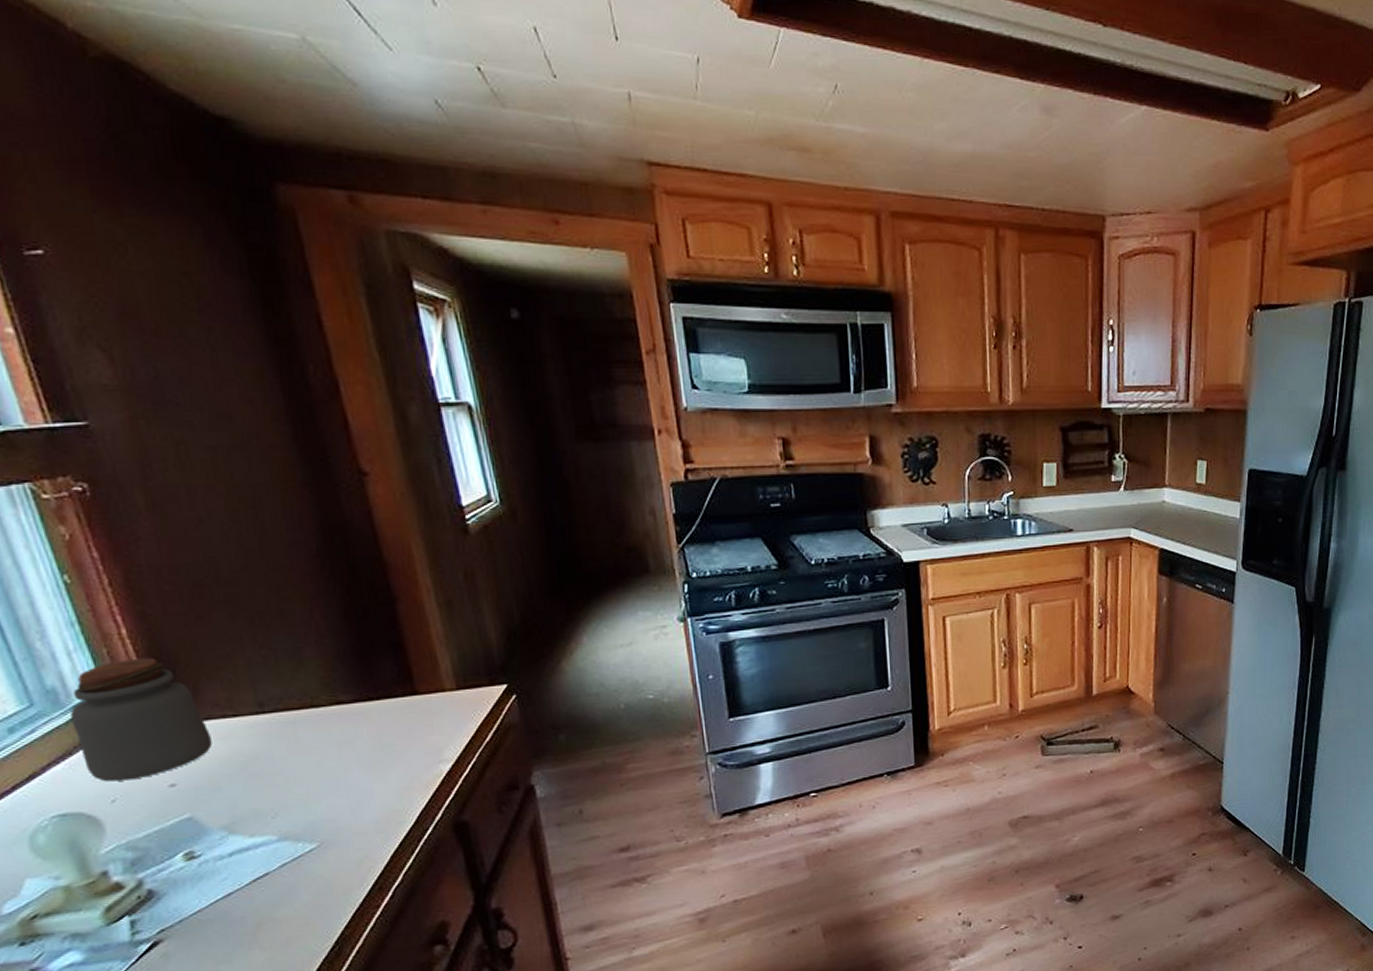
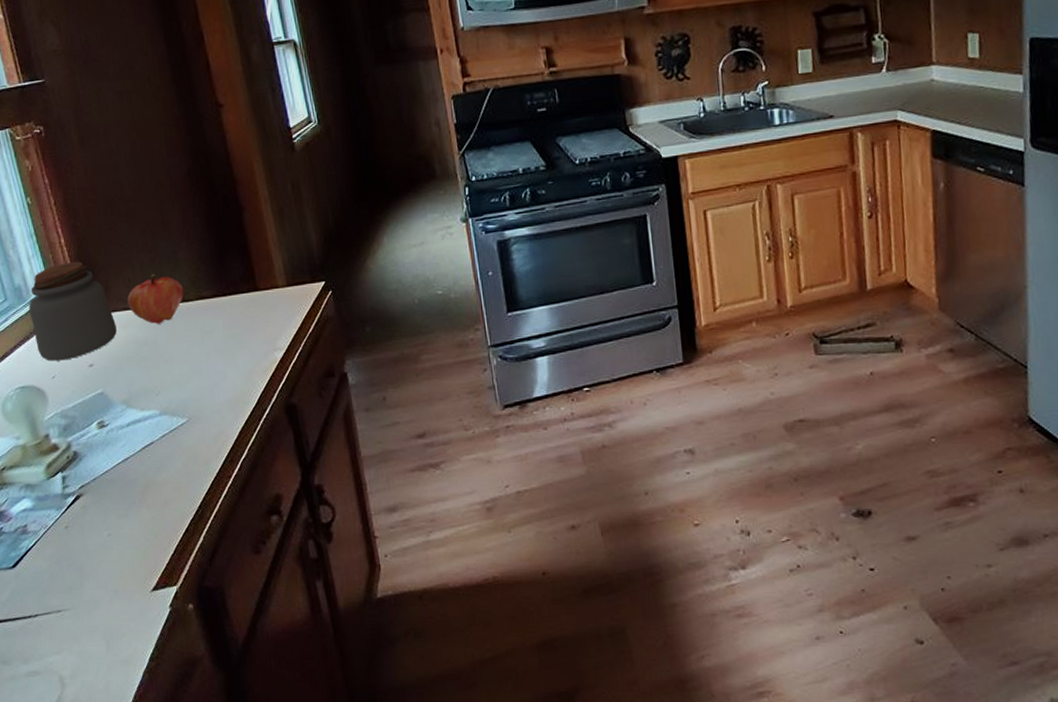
fruit: none [227,674,313,734] -> present [127,274,184,324]

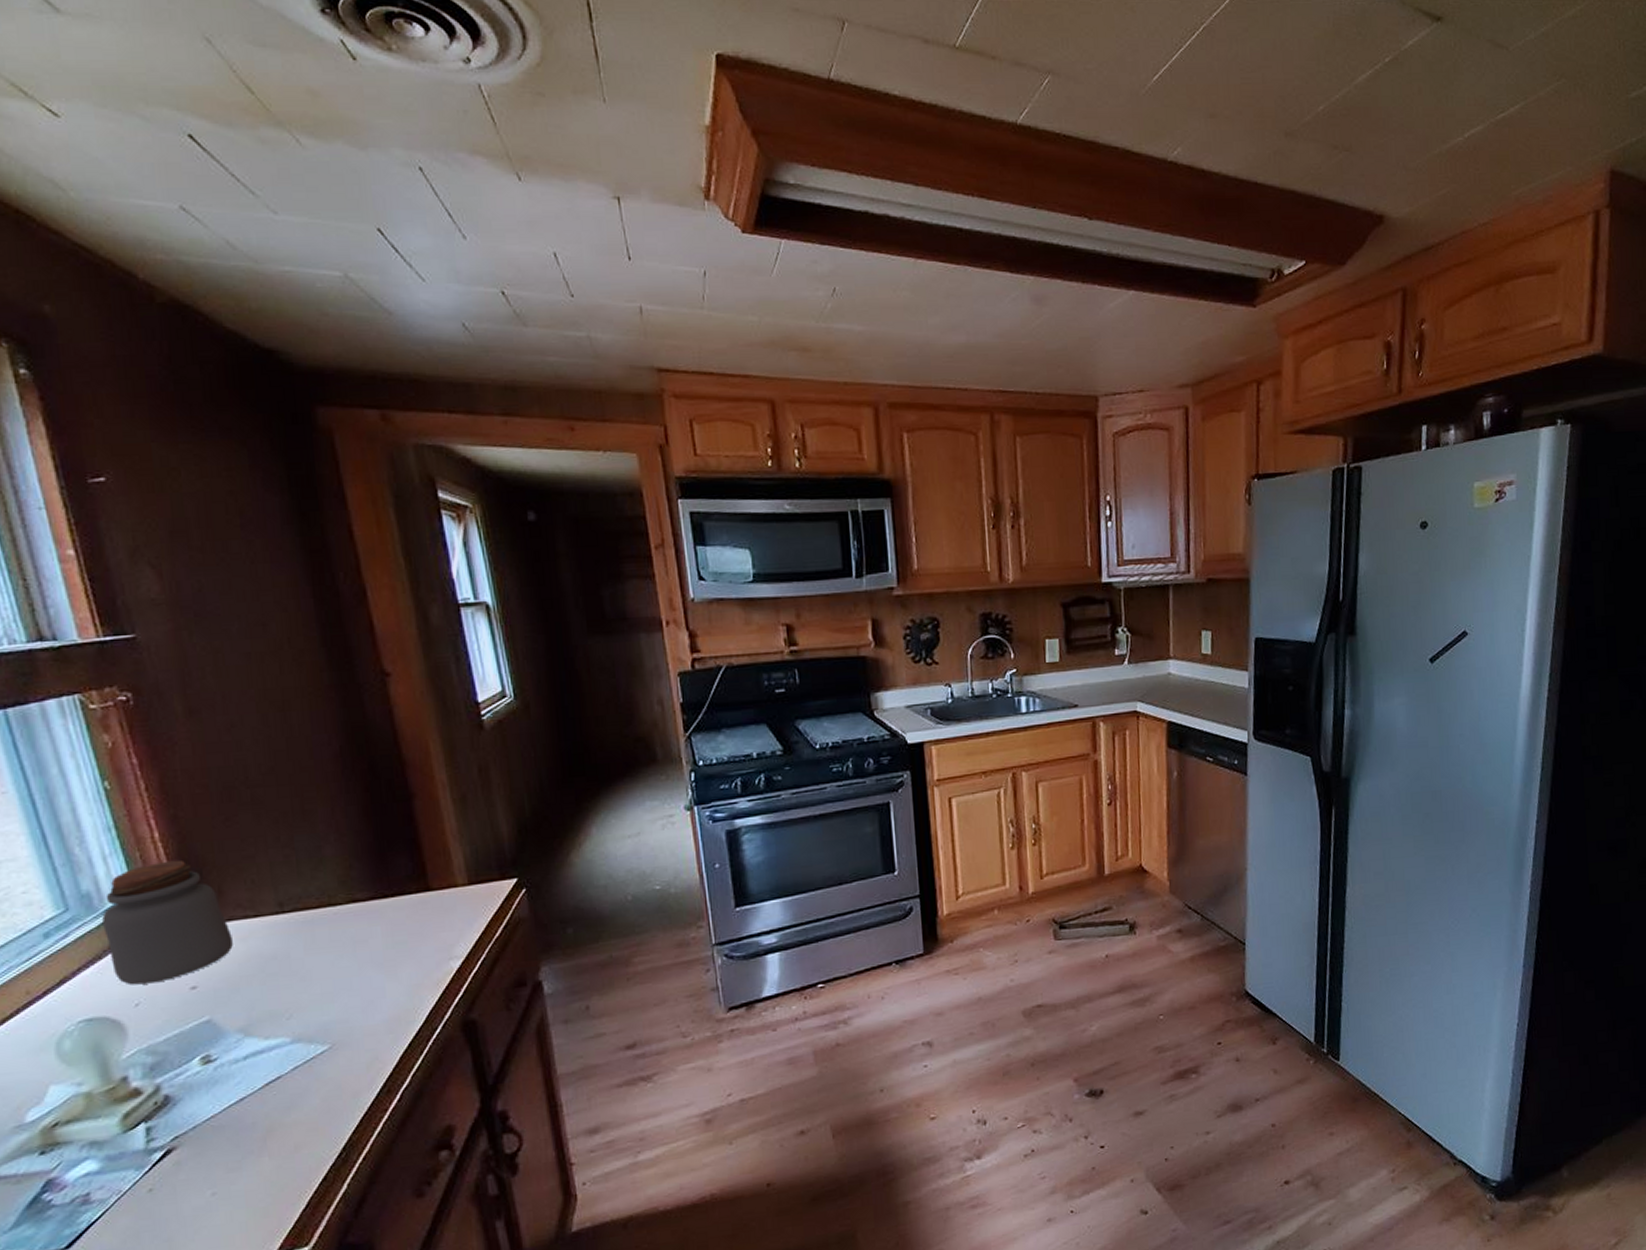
fruit: present [127,274,184,324] -> none [249,874,330,934]

